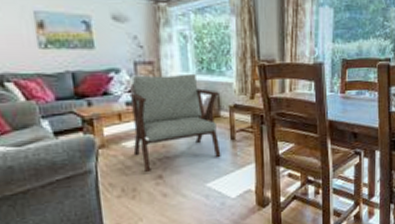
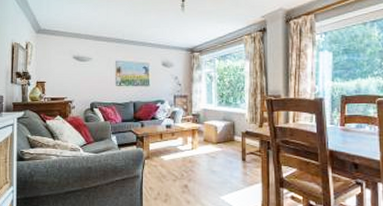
lounge chair: present [129,73,221,173] -> none [168,105,234,182]

